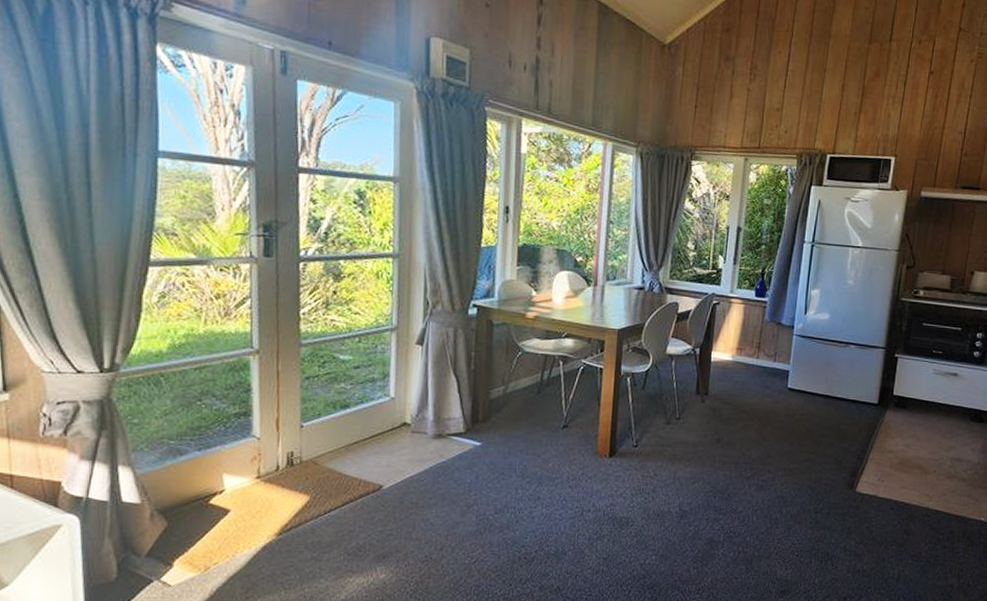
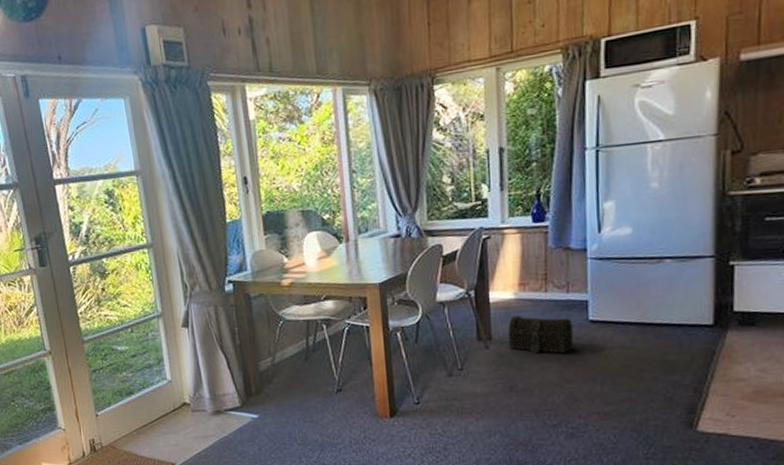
treasure chest: none [722,376,775,414] -> present [508,316,574,354]

